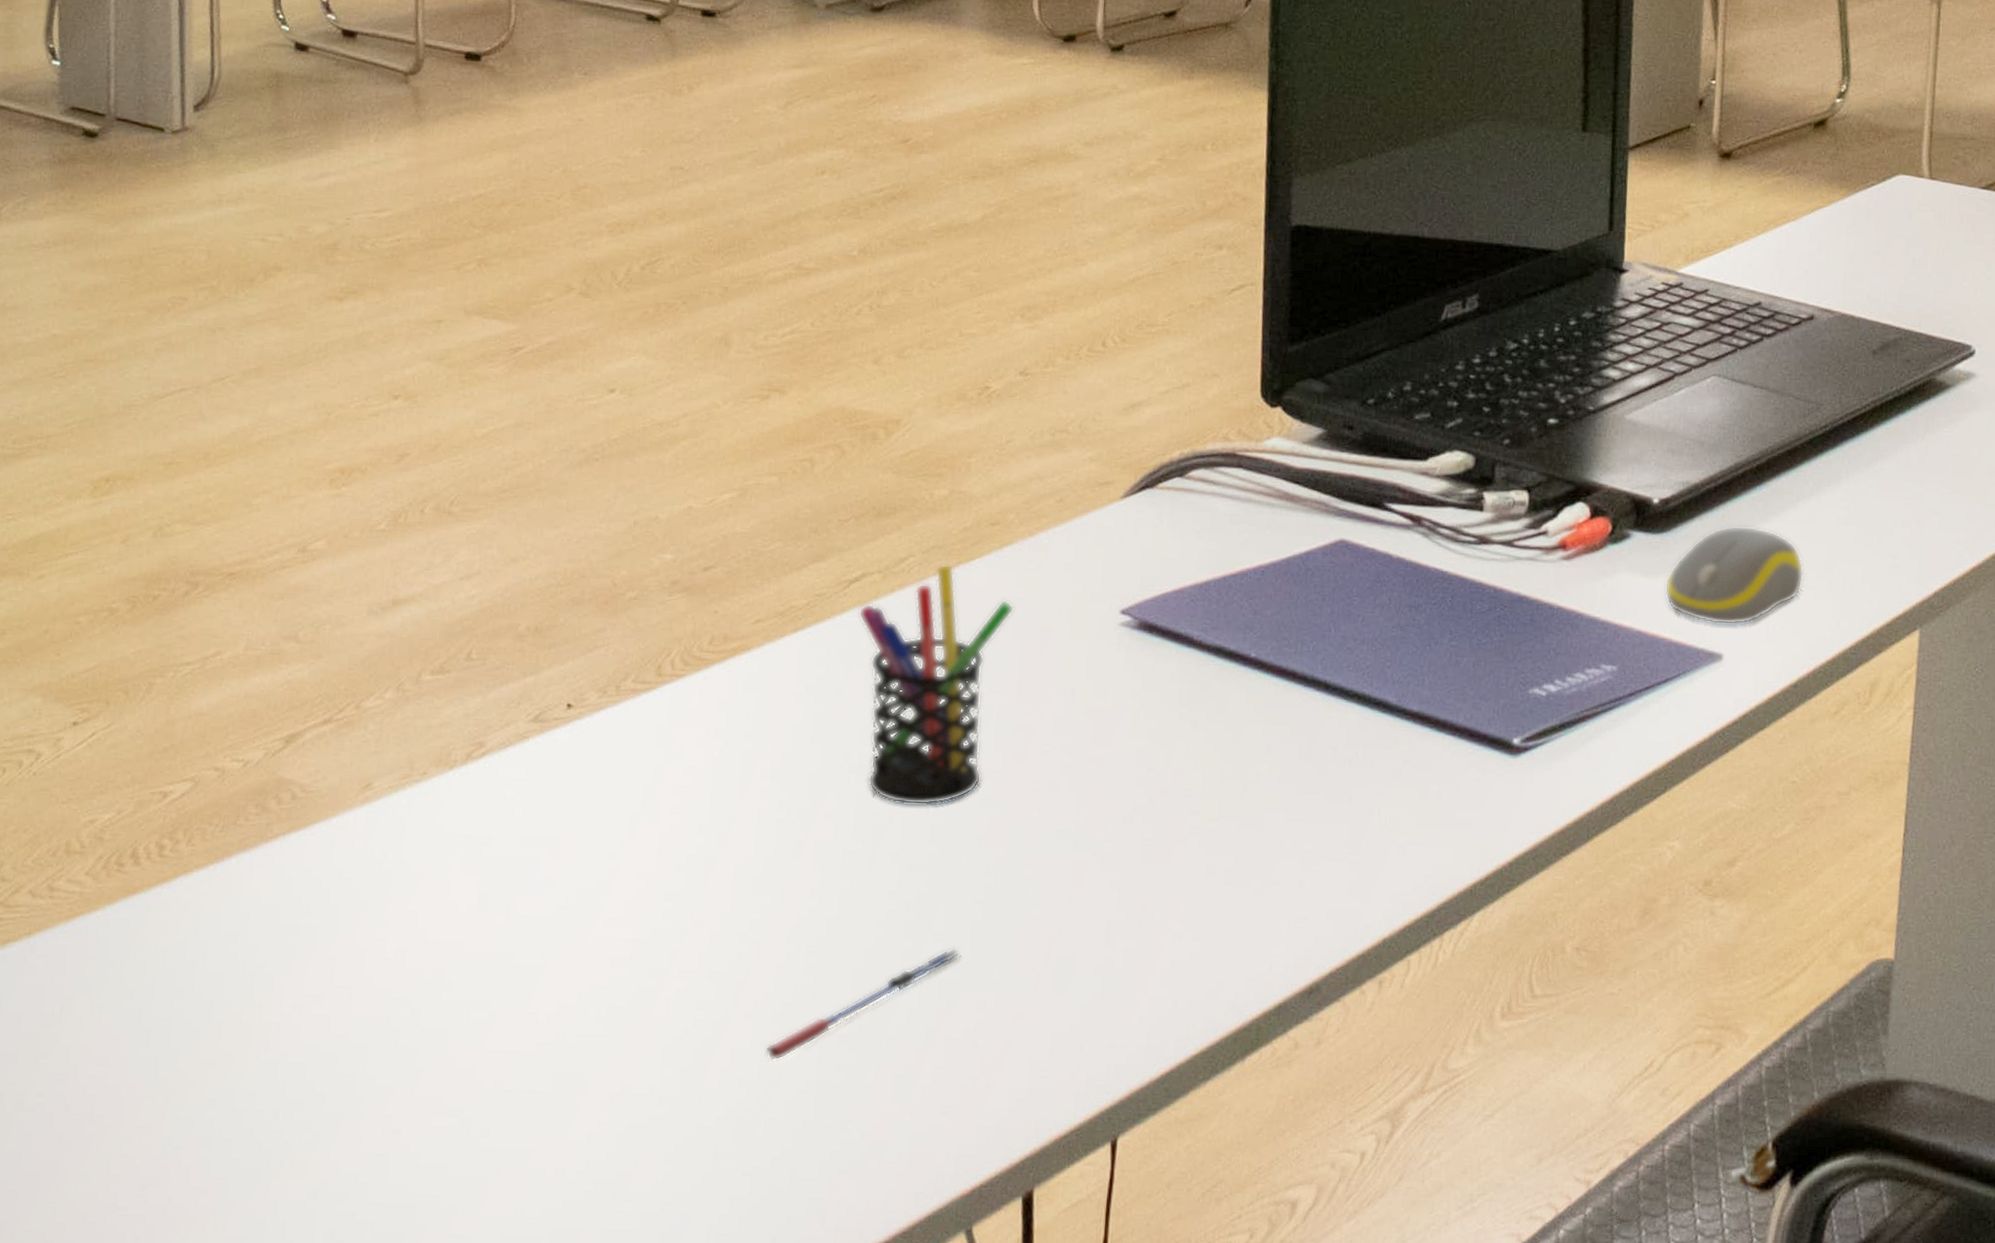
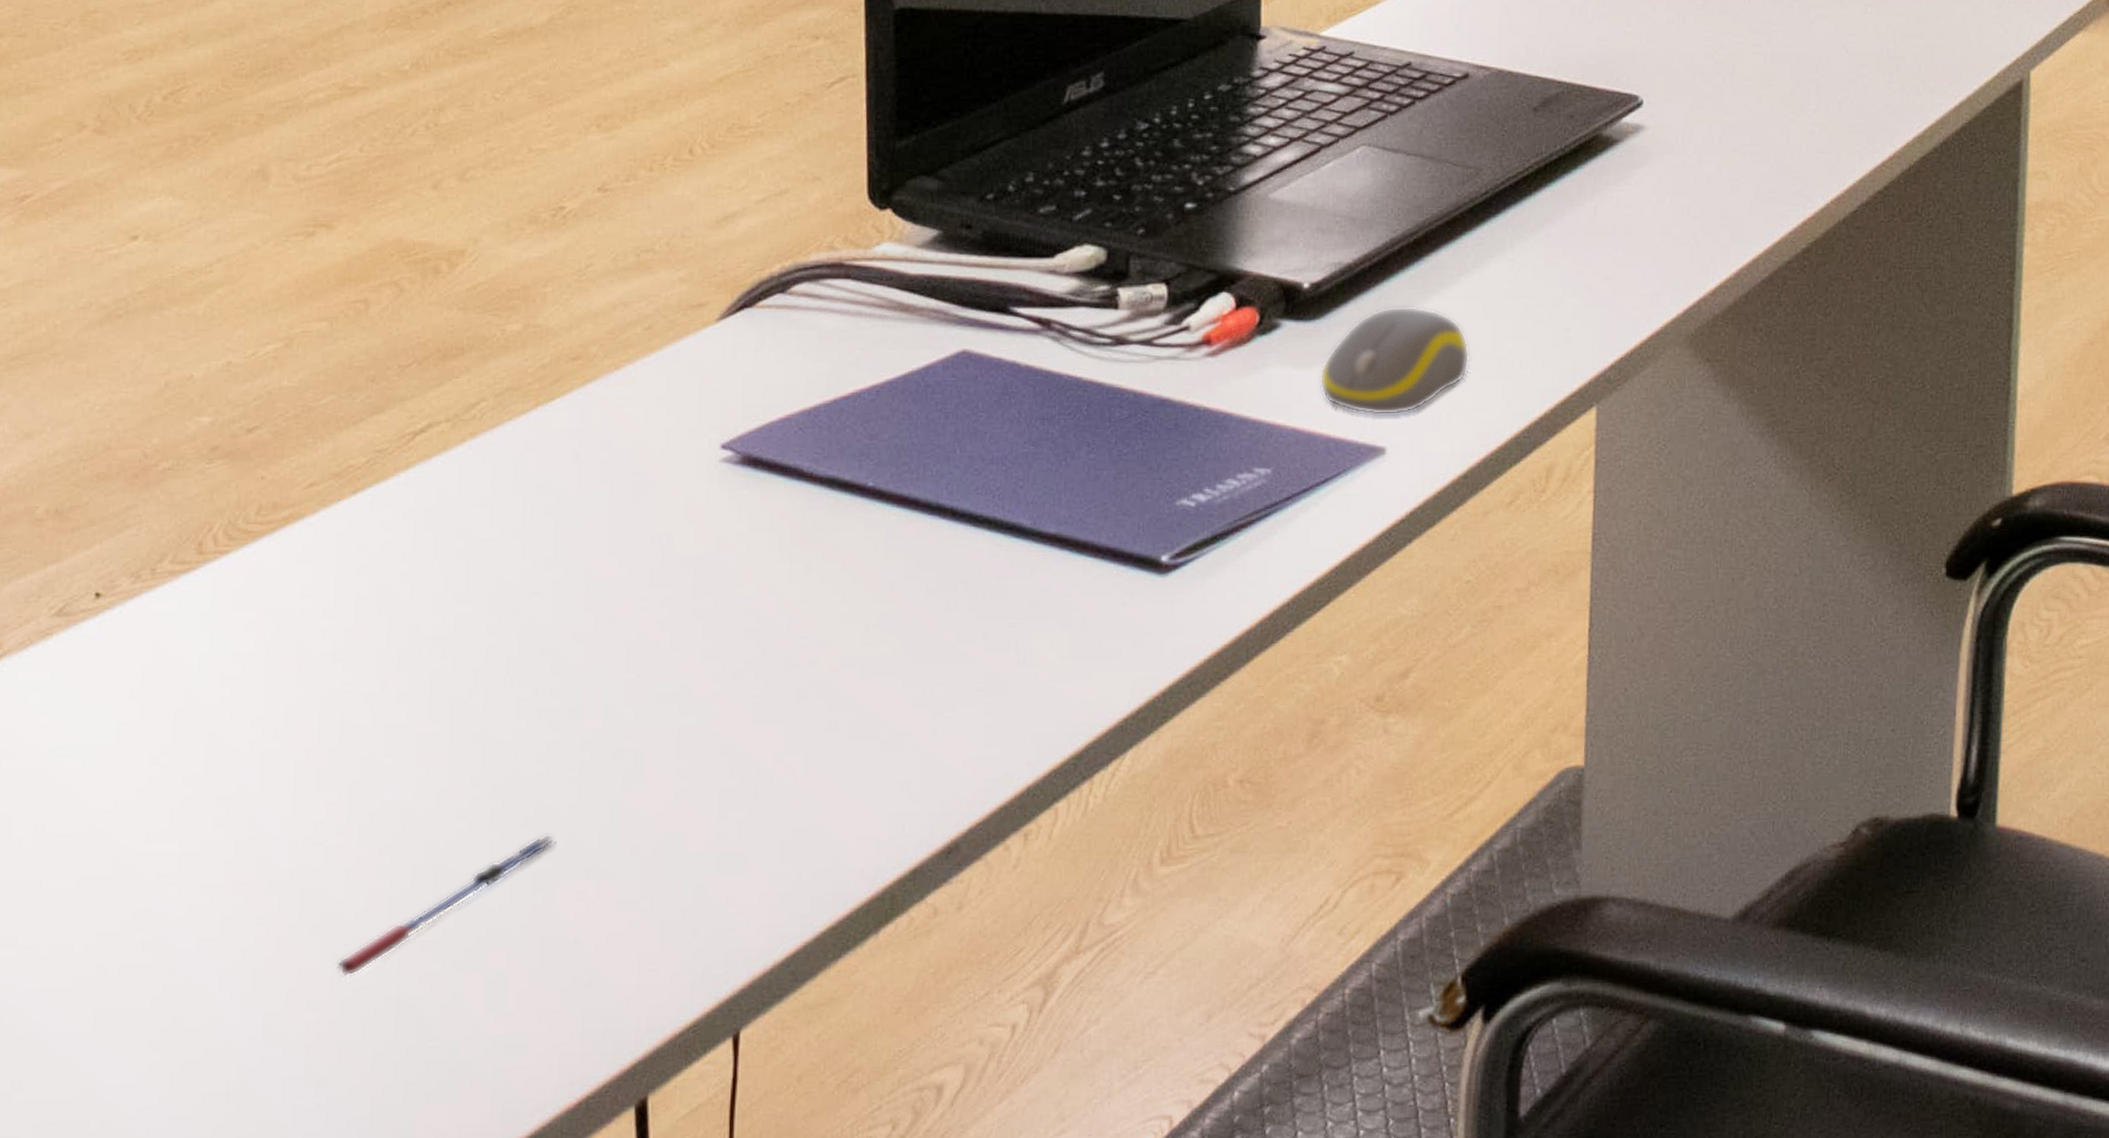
pen holder: present [858,564,1014,806] -> none [425,407,601,678]

